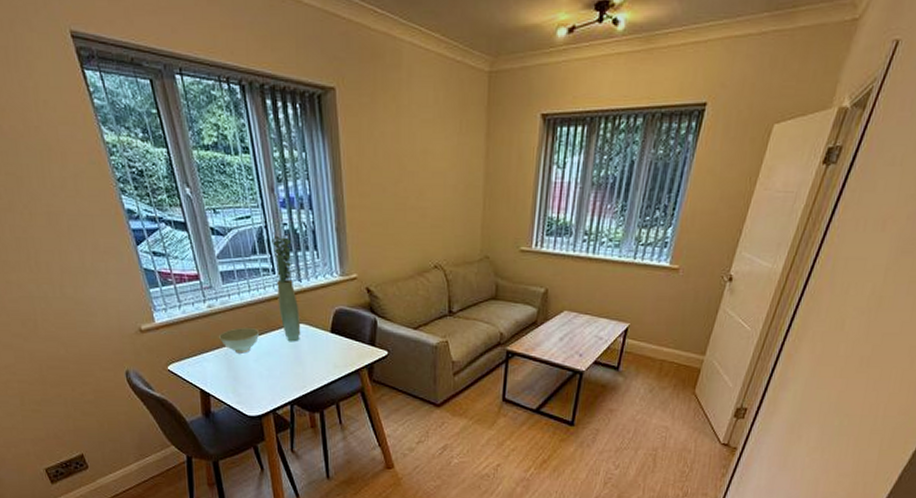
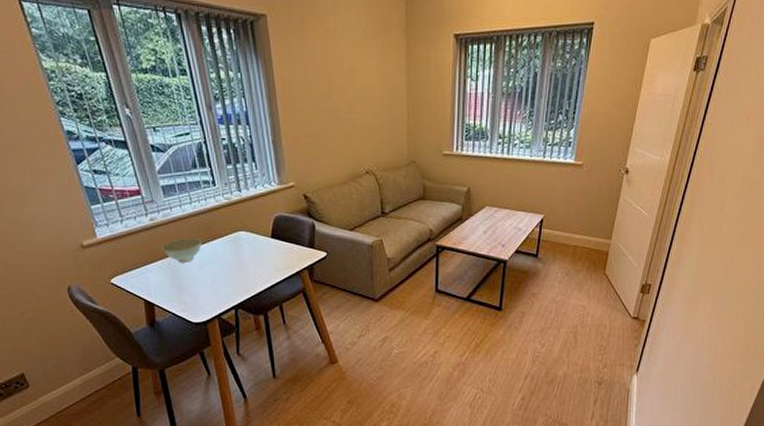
vase: present [271,232,301,342] -> none [211,147,243,249]

